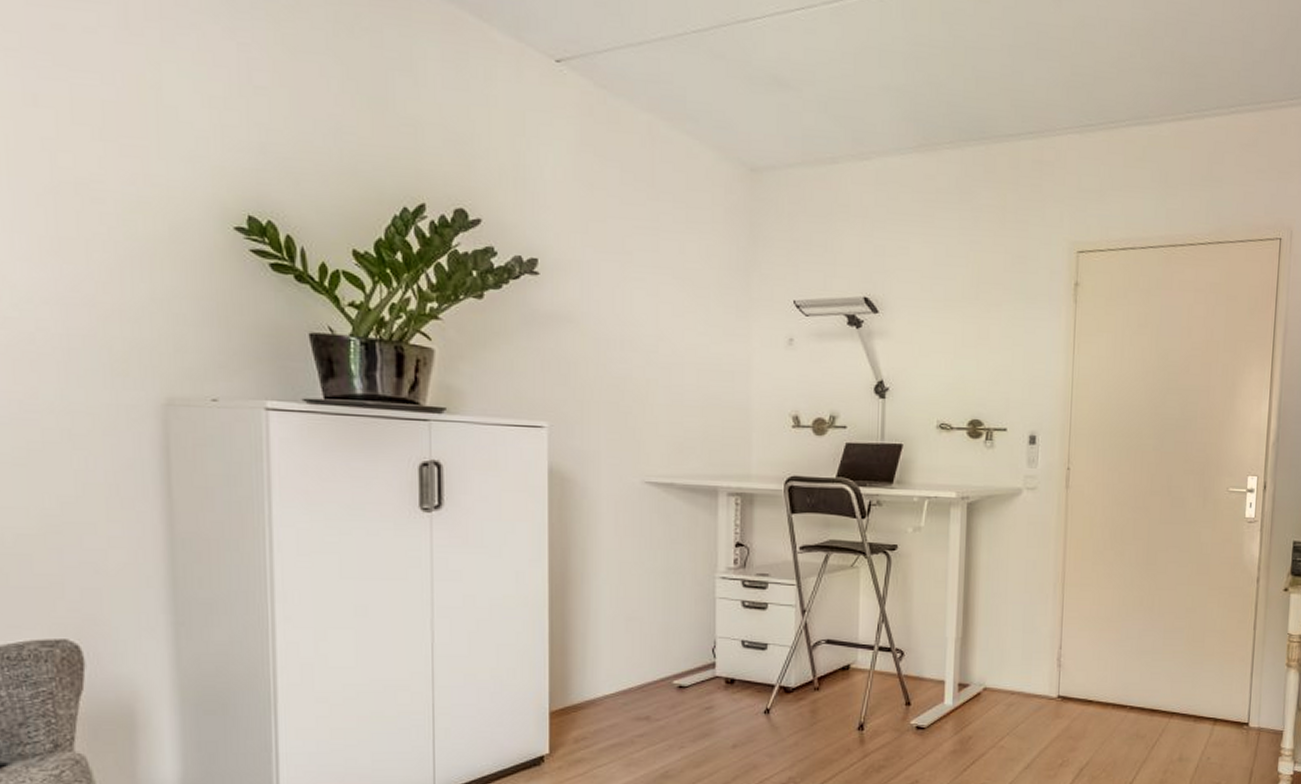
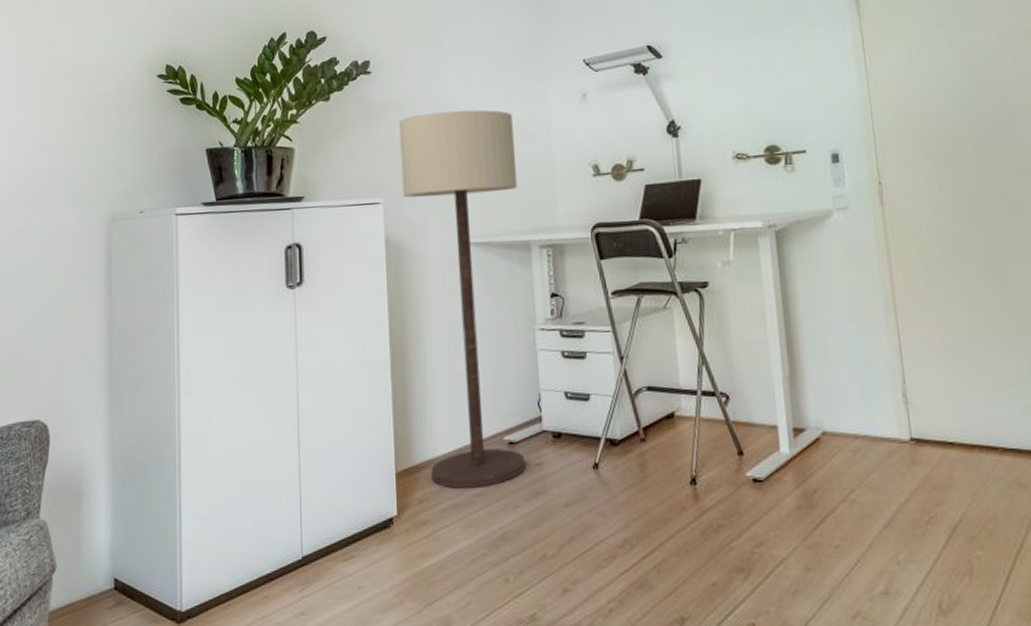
floor lamp: none [572,332,709,728] -> present [399,110,526,488]

